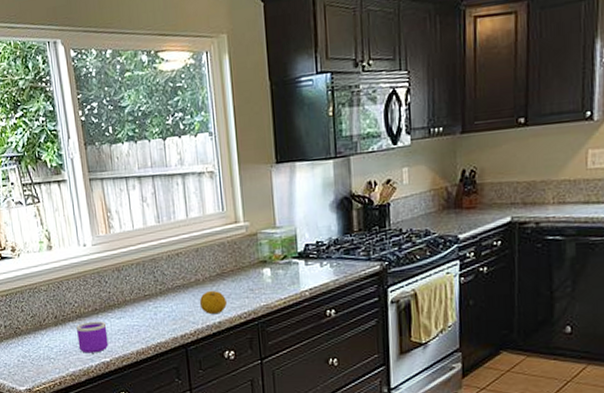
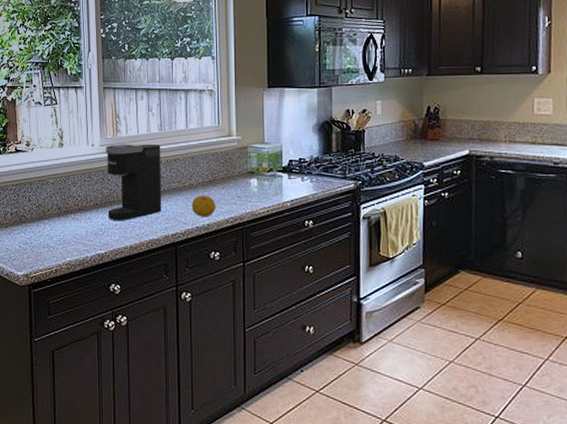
mug: present [77,321,109,353] -> none [77,215,105,245]
coffee maker: none [99,238,168,325] -> present [106,143,162,220]

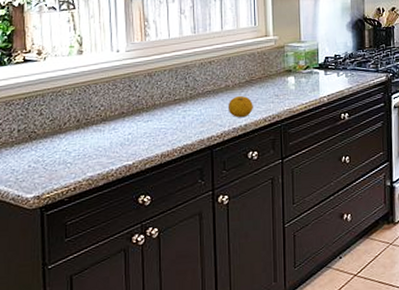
coffee maker: present [106,143,162,220] -> none [133,47,196,128]

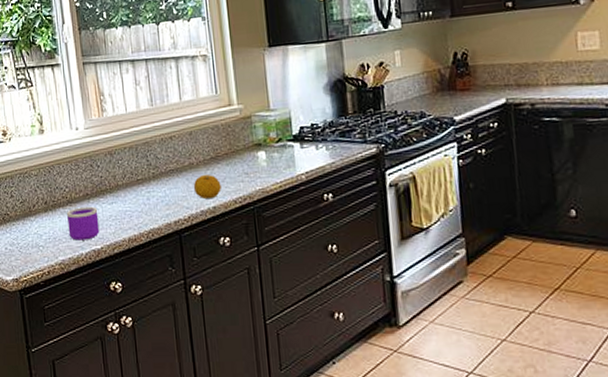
mug: none [100,124,133,157] -> present [67,206,100,241]

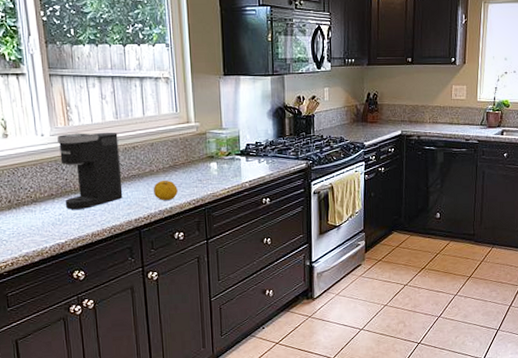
mug: present [67,206,100,241] -> none [31,205,64,235]
coffee maker: none [92,121,161,211] -> present [57,132,123,210]

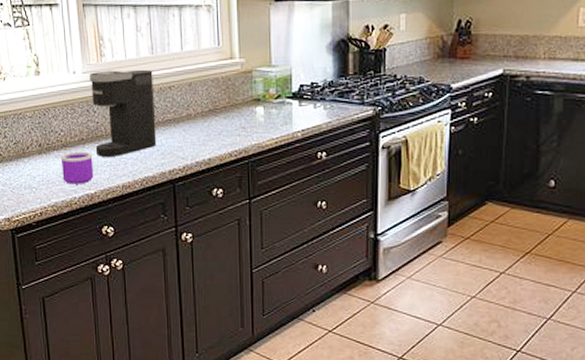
mug: none [31,205,64,235] -> present [61,151,94,184]
fruit: present [153,179,178,201] -> none [189,126,217,151]

